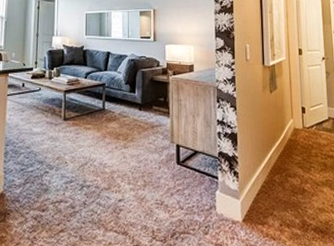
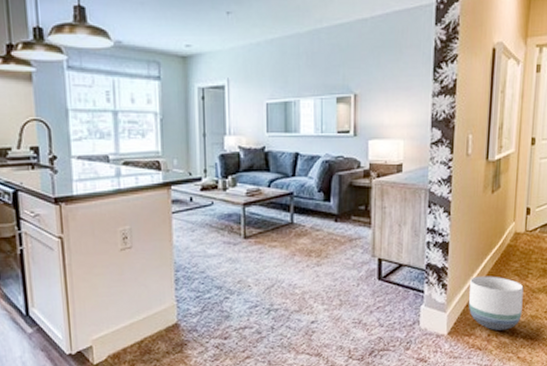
planter: none [259,166,310,221] -> present [469,276,524,330]

